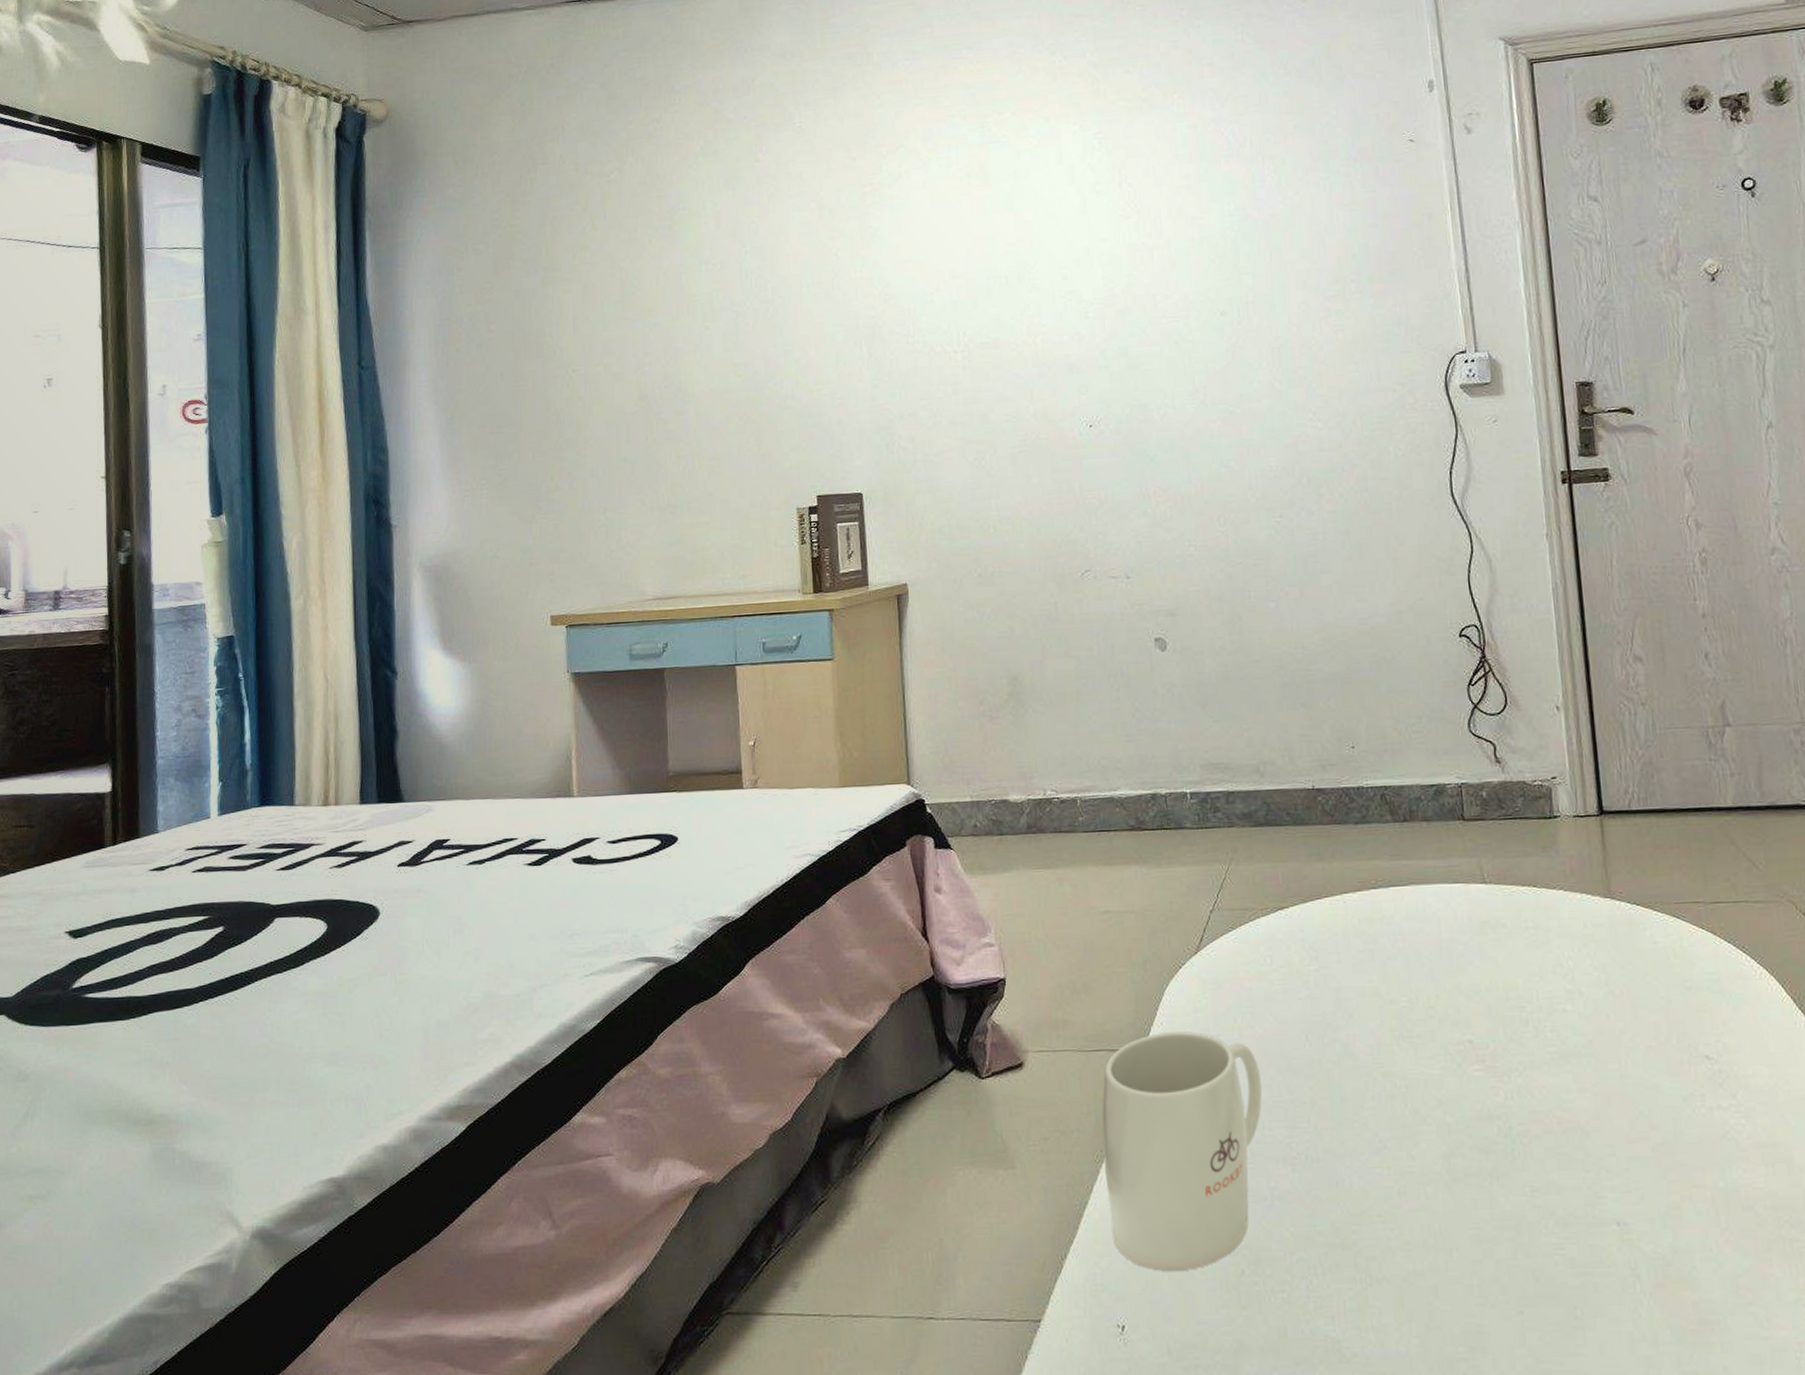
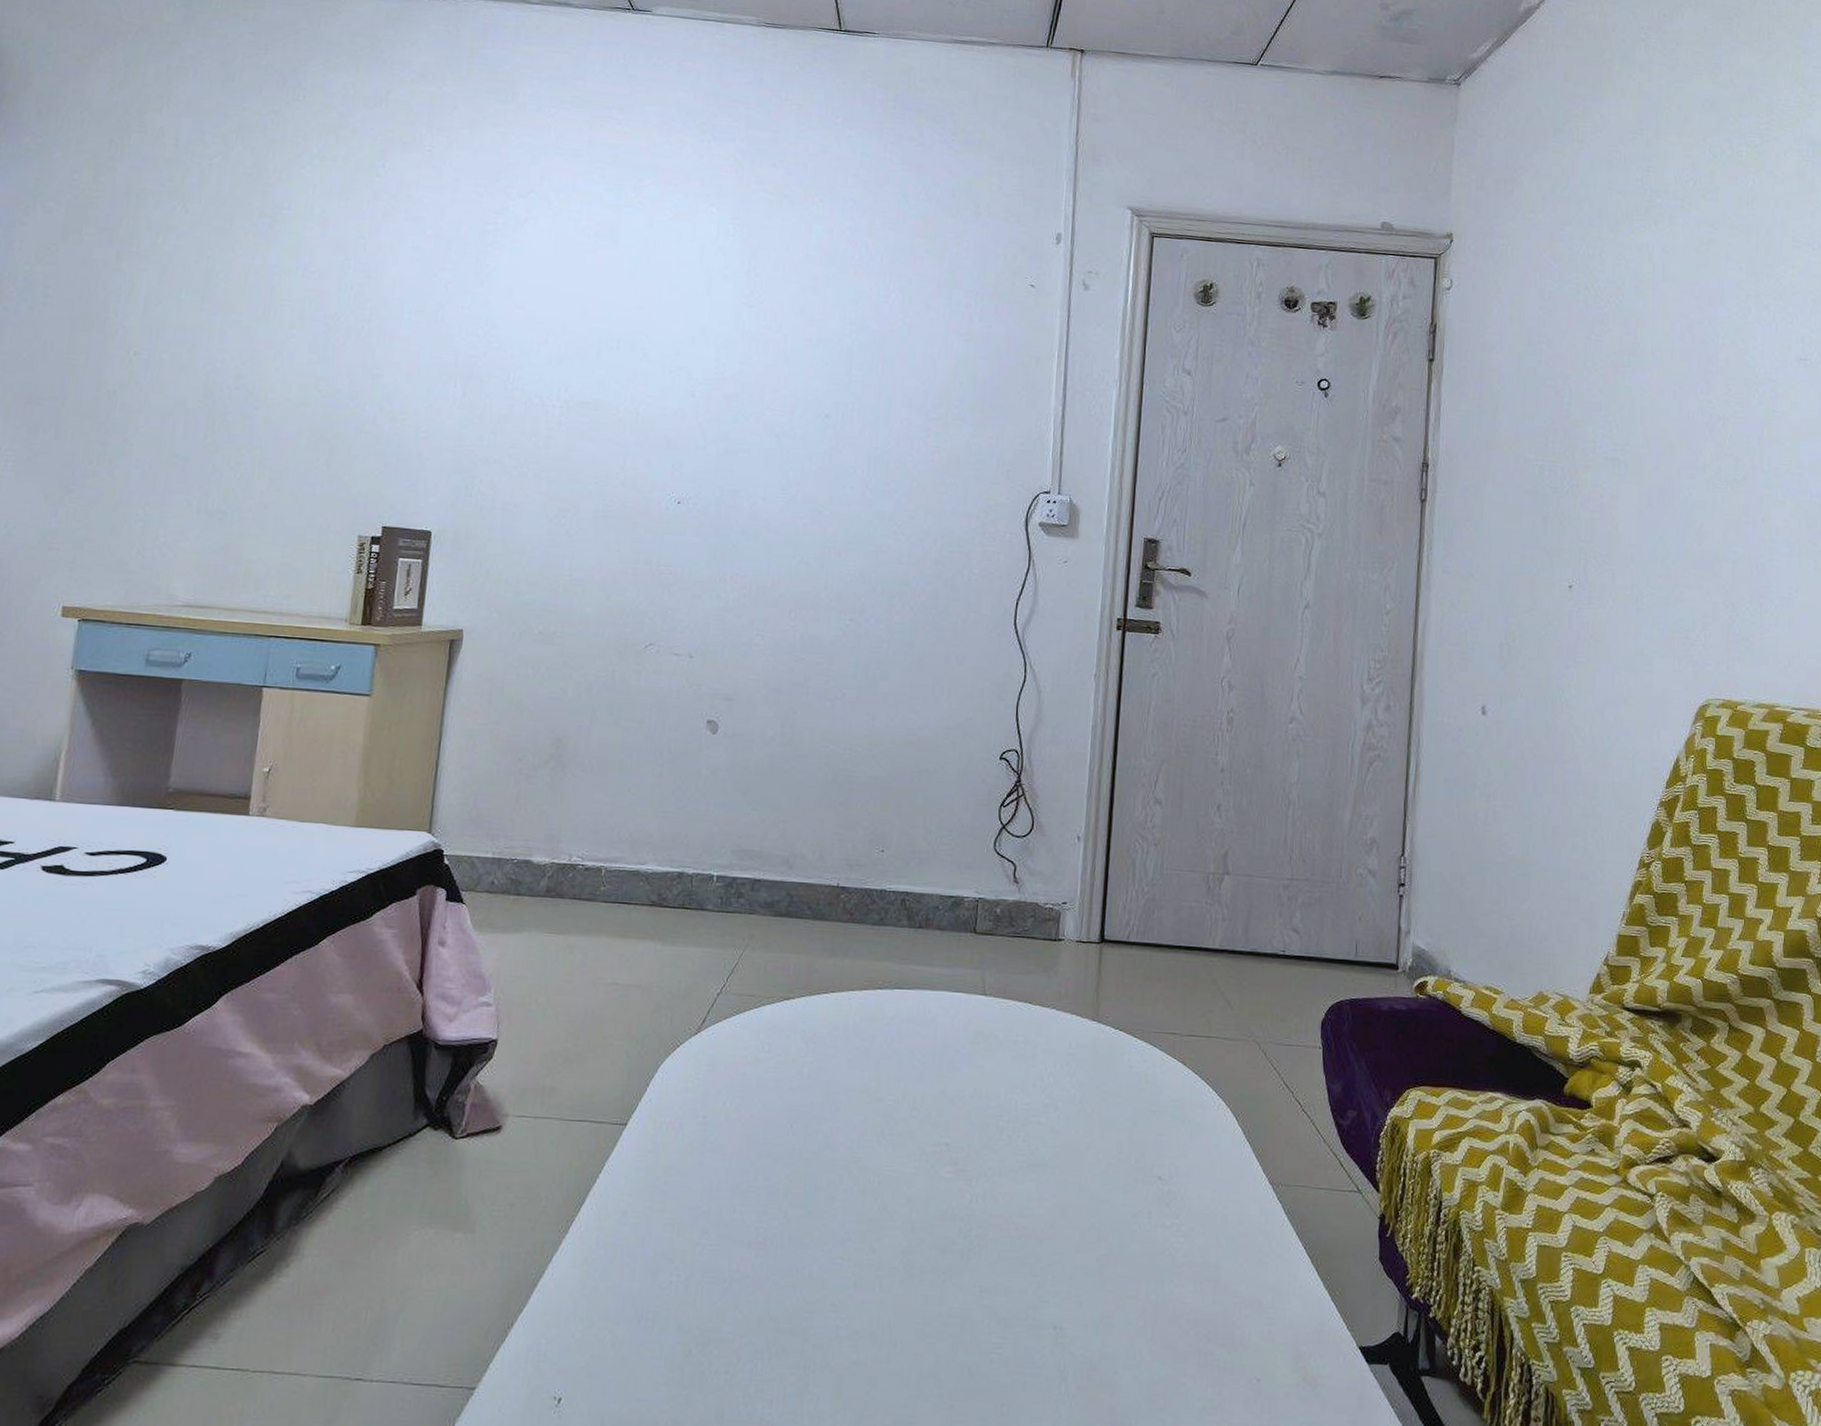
mug: present [1101,1031,1263,1272] -> none [564,1109,740,1348]

